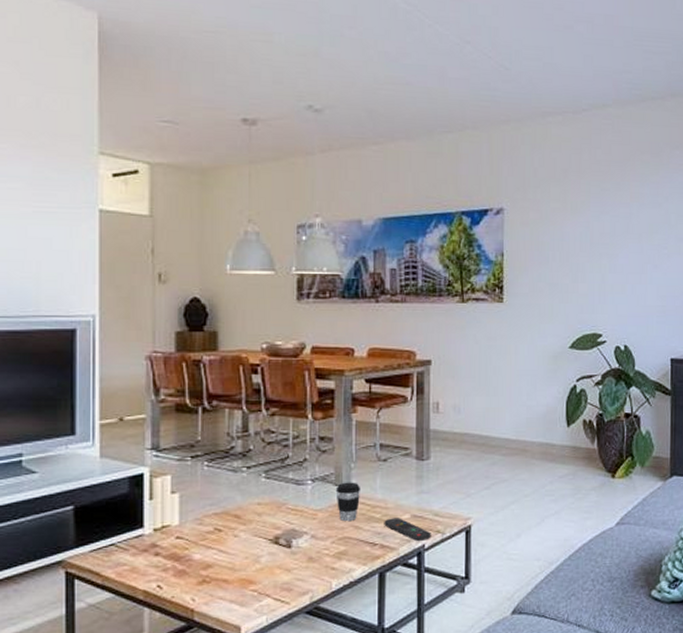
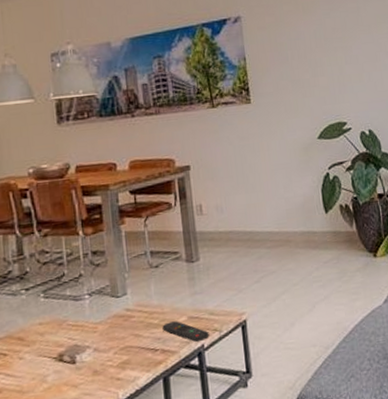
coffee cup: present [335,482,361,522] -> none [112,291,137,332]

